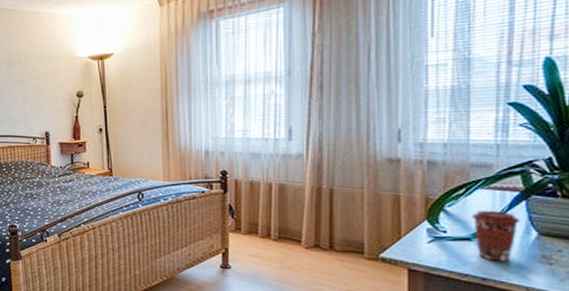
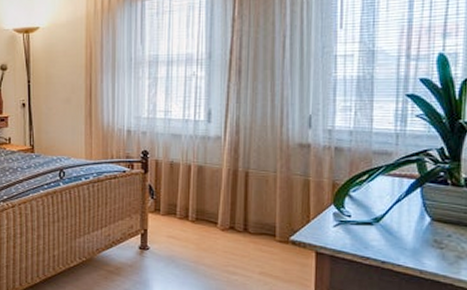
coffee cup: present [472,210,520,262] -> none [373,195,416,246]

